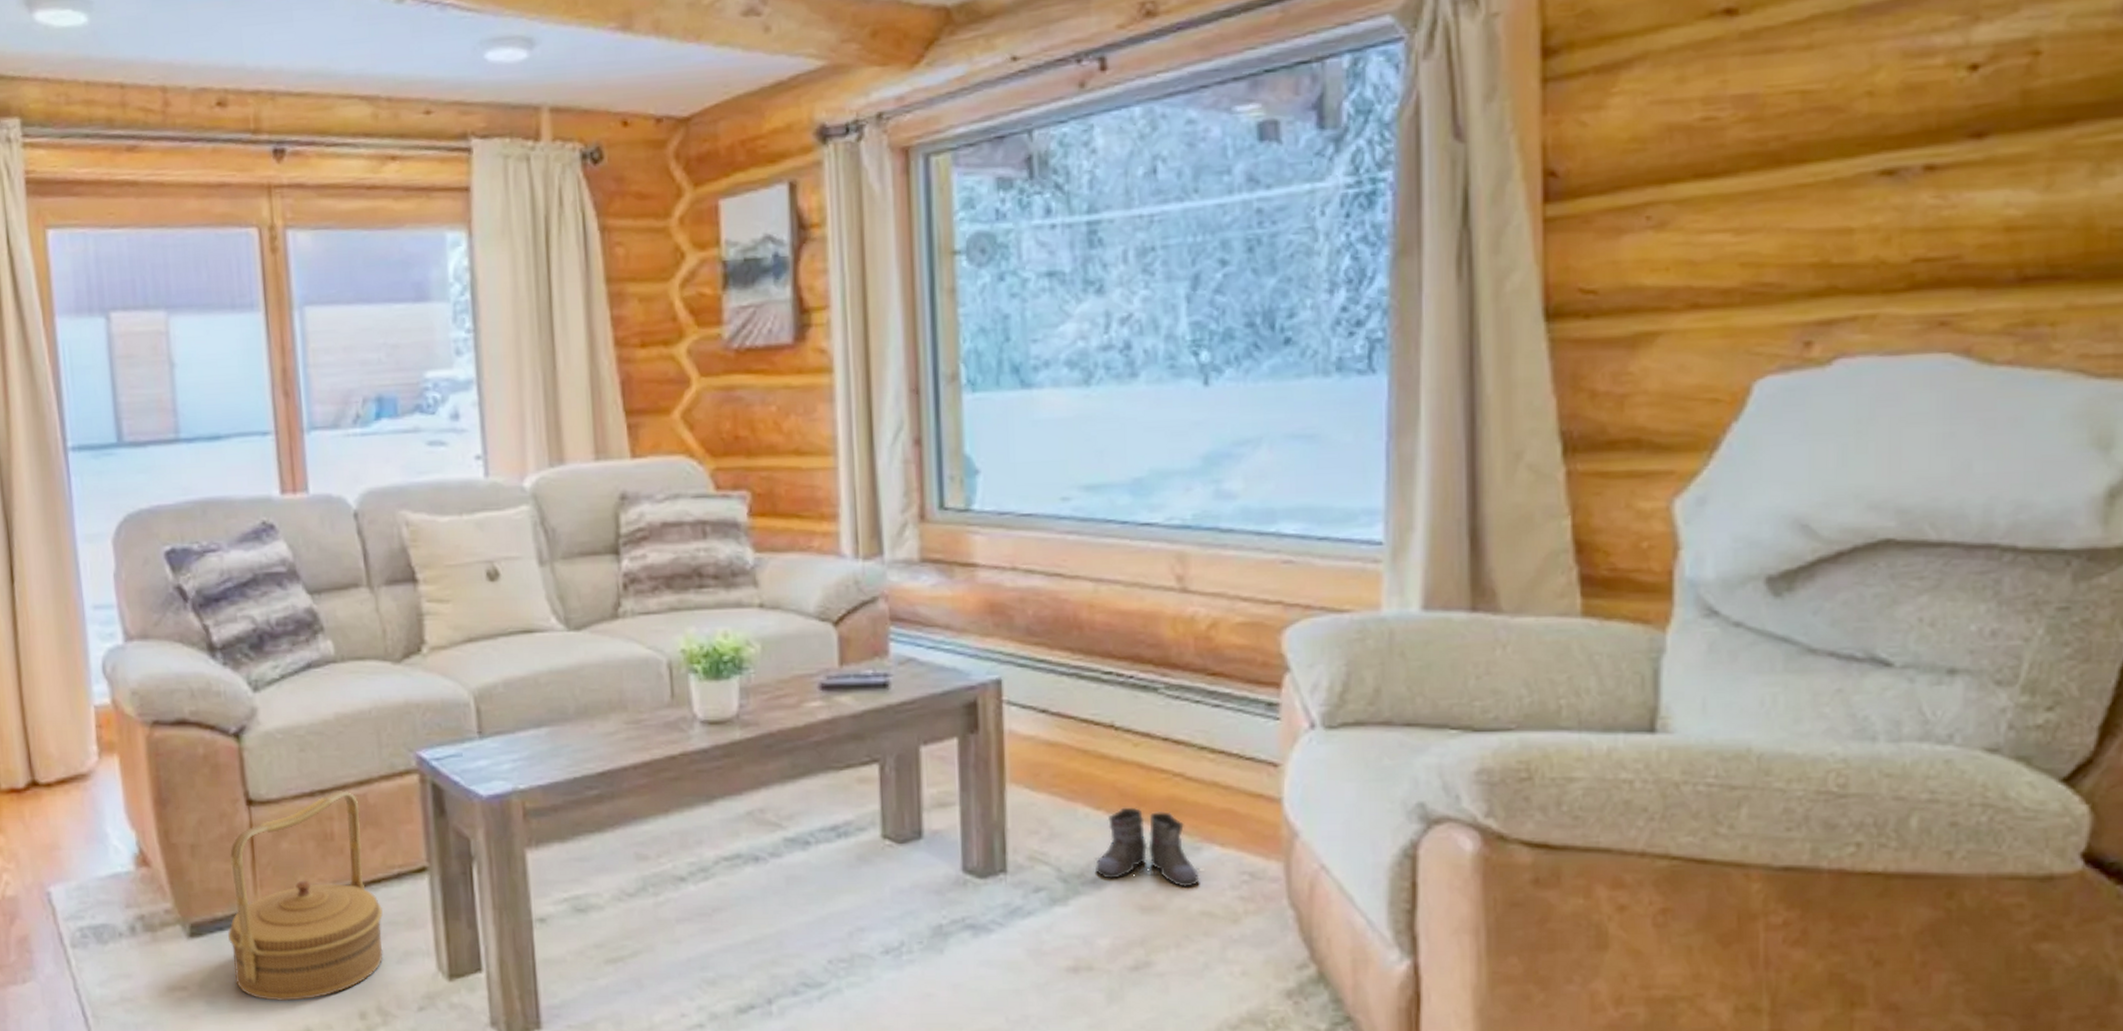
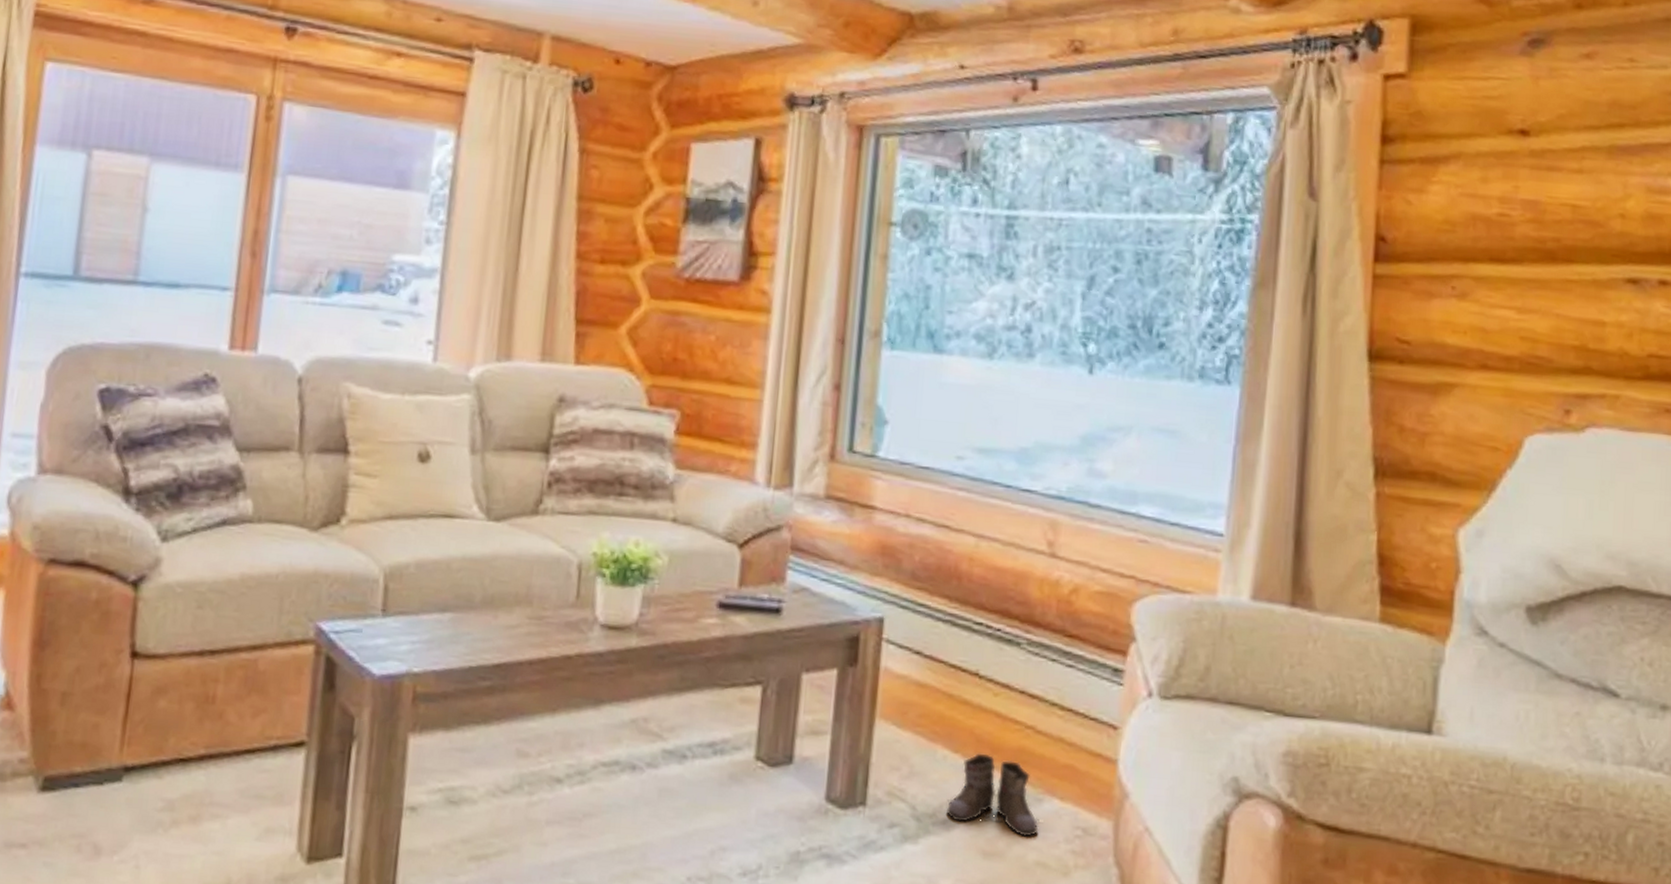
basket: present [227,790,383,1001] -> none [81,653,252,871]

